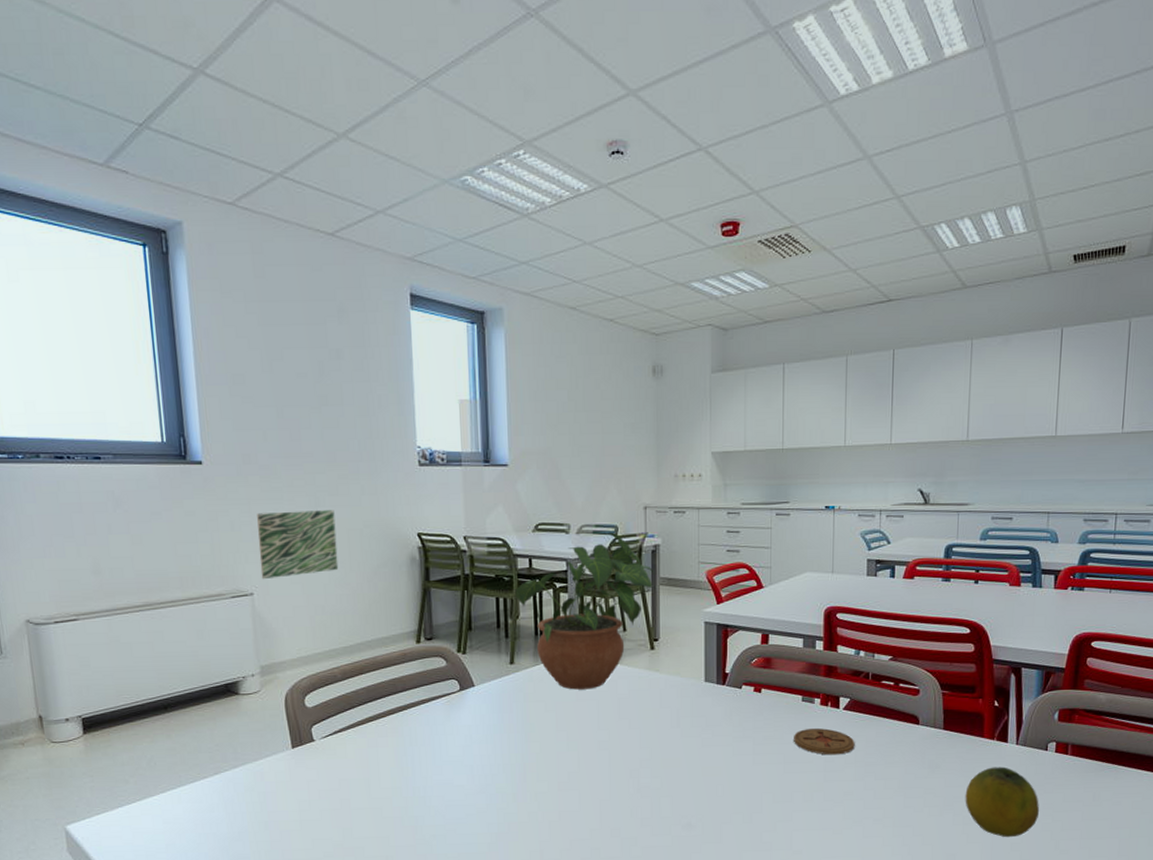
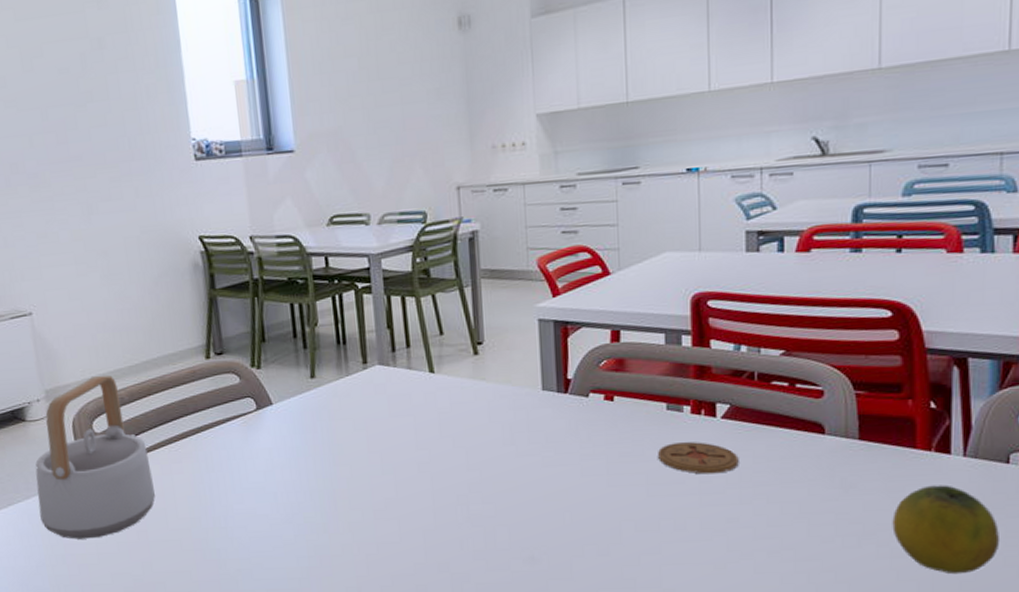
teapot: none [244,655,360,807] -> present [35,375,155,539]
wall art: present [257,510,339,580] -> none [29,217,118,298]
potted plant: present [515,532,654,690] -> none [311,219,473,405]

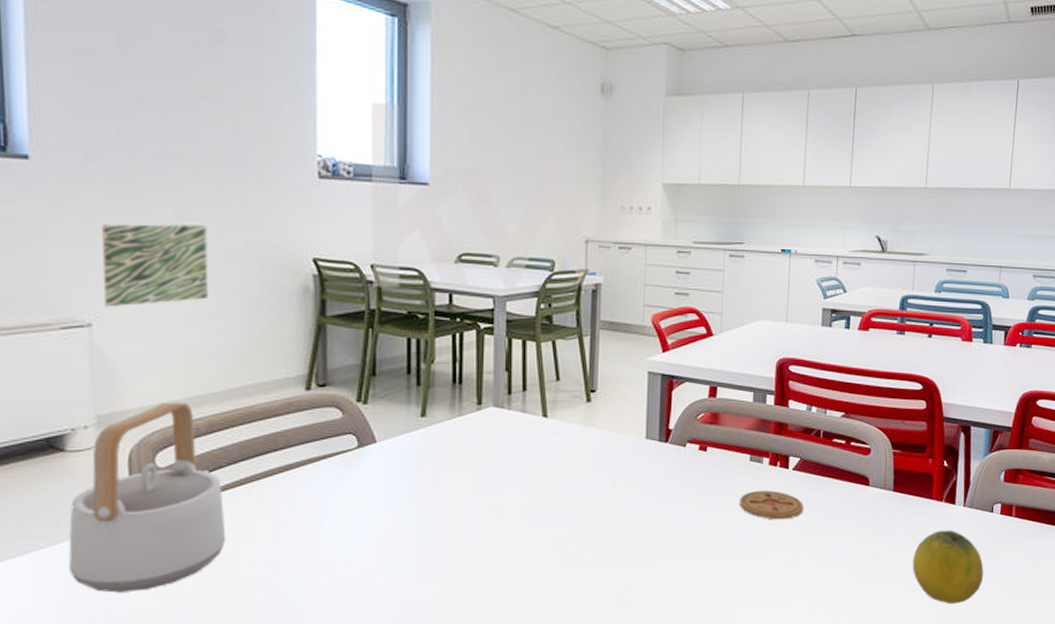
wall art: none [29,217,118,298] -> present [101,224,209,308]

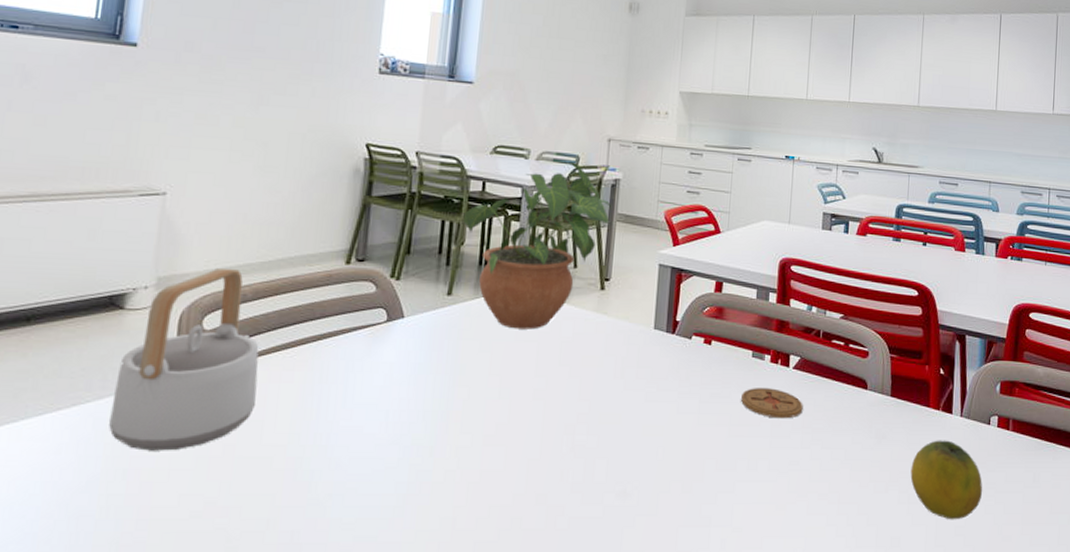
wall art: present [101,224,209,308] -> none [179,105,278,179]
potted plant: none [431,267,594,447] -> present [463,161,612,330]

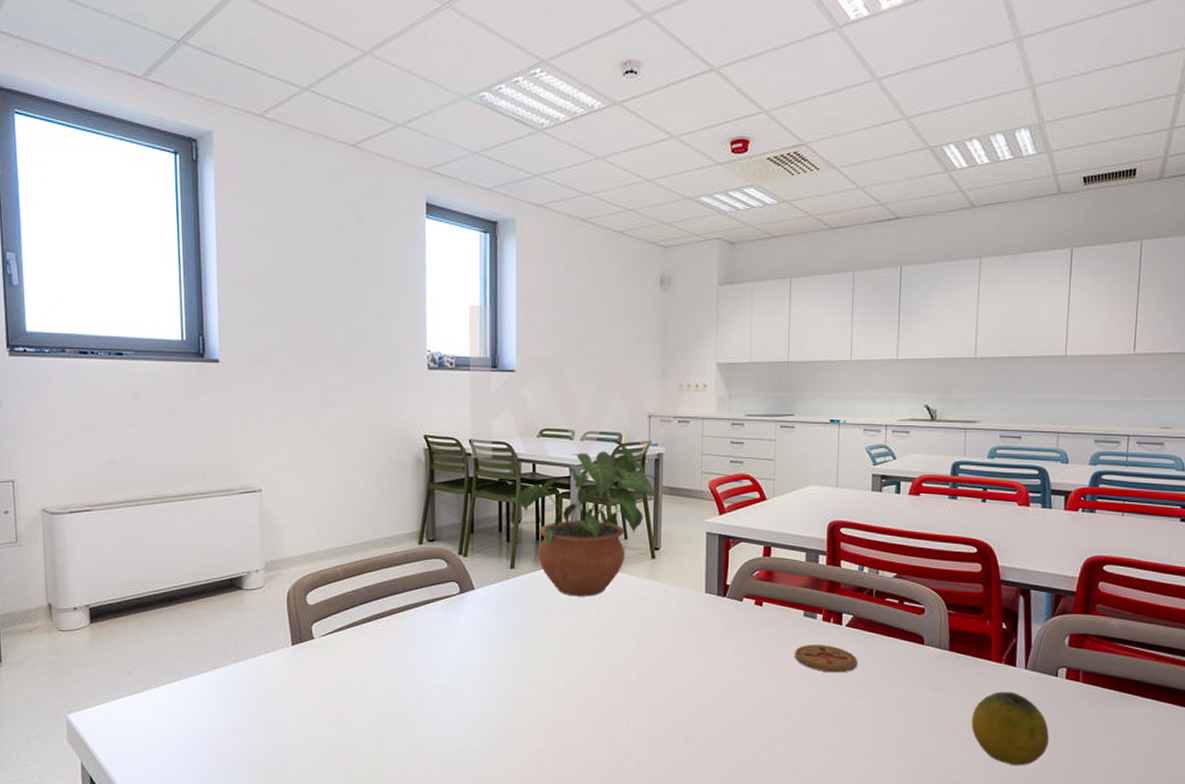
teapot: present [109,269,259,451] -> none [245,553,358,704]

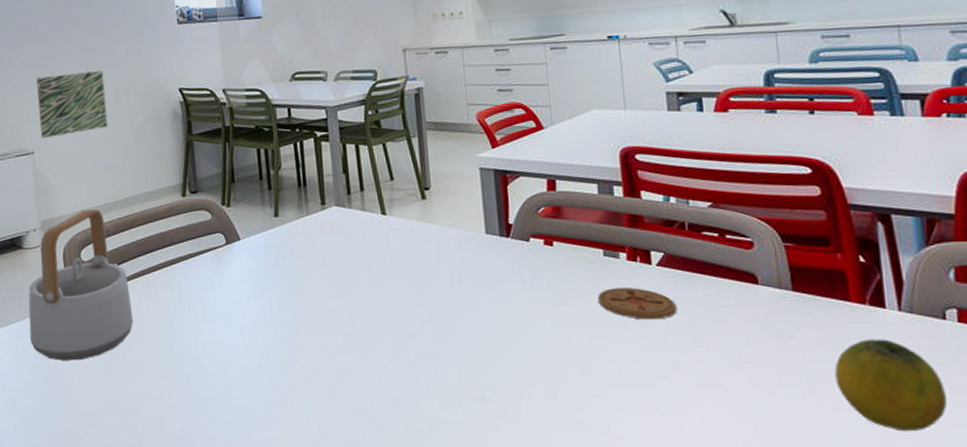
teapot: none [245,553,358,704] -> present [28,209,133,361]
wall art: none [269,410,346,477] -> present [36,71,108,139]
potted plant: present [518,439,657,597] -> none [275,77,419,243]

